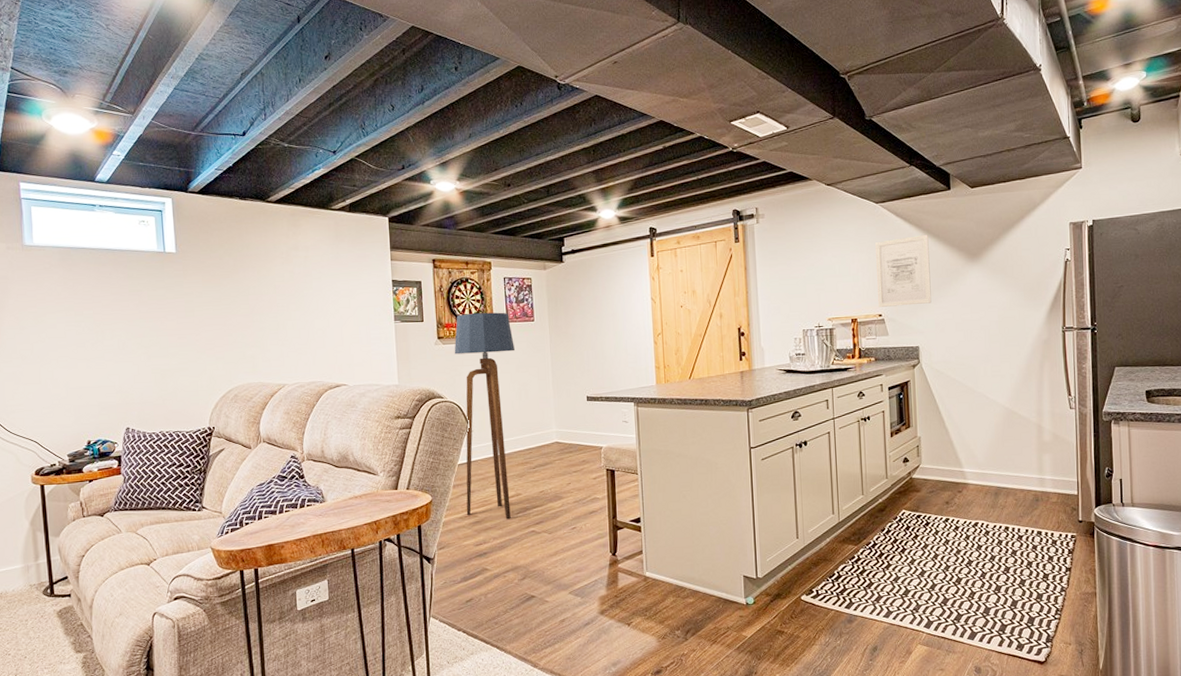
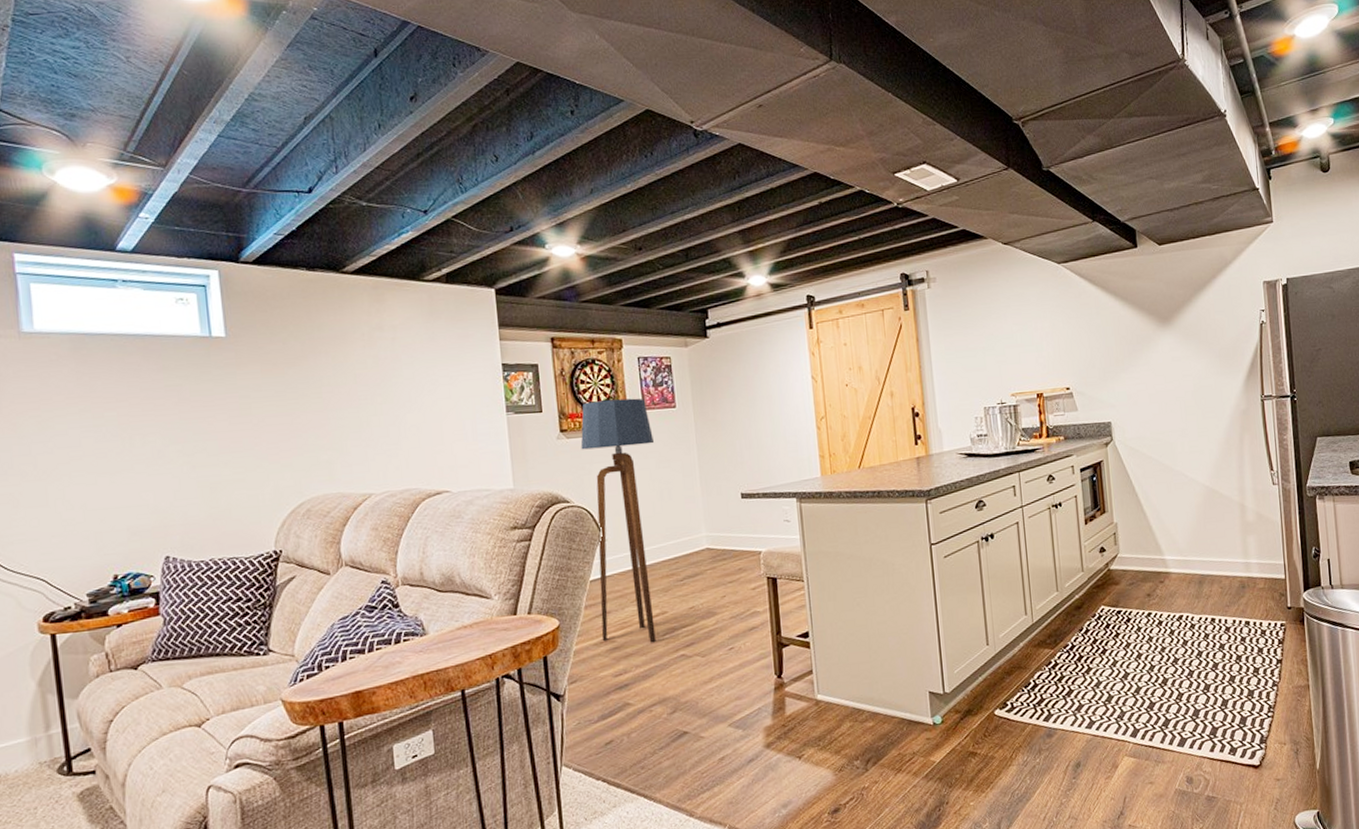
wall art: present [875,234,932,307] -> none [1059,297,1123,379]

